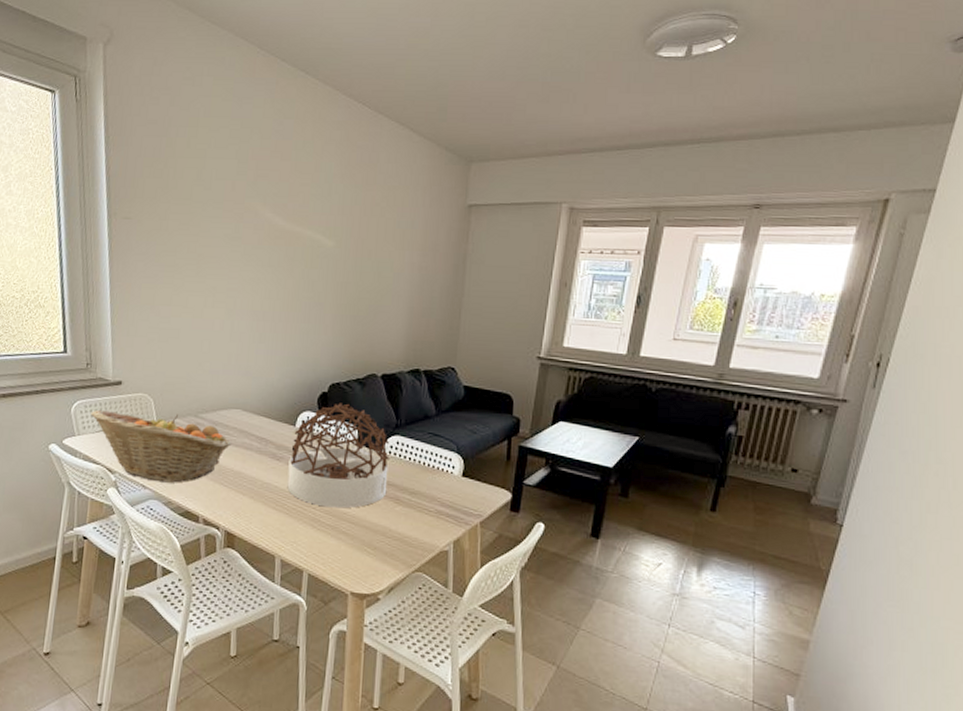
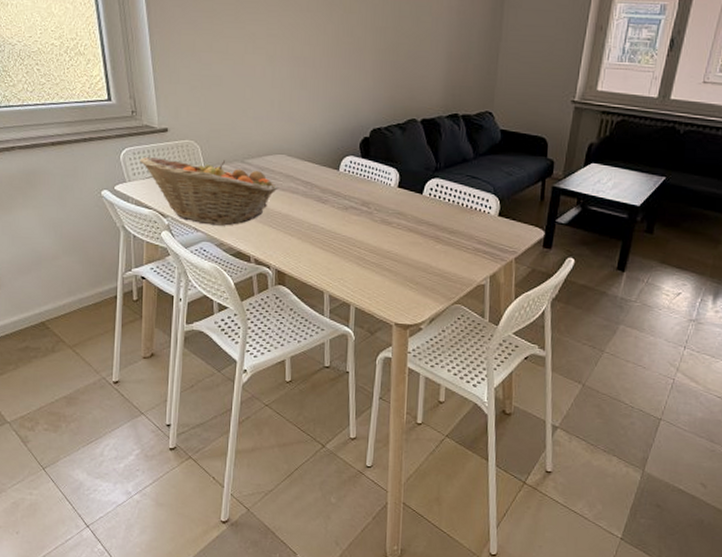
architectural model: present [287,403,389,508] -> none [333,147,429,247]

